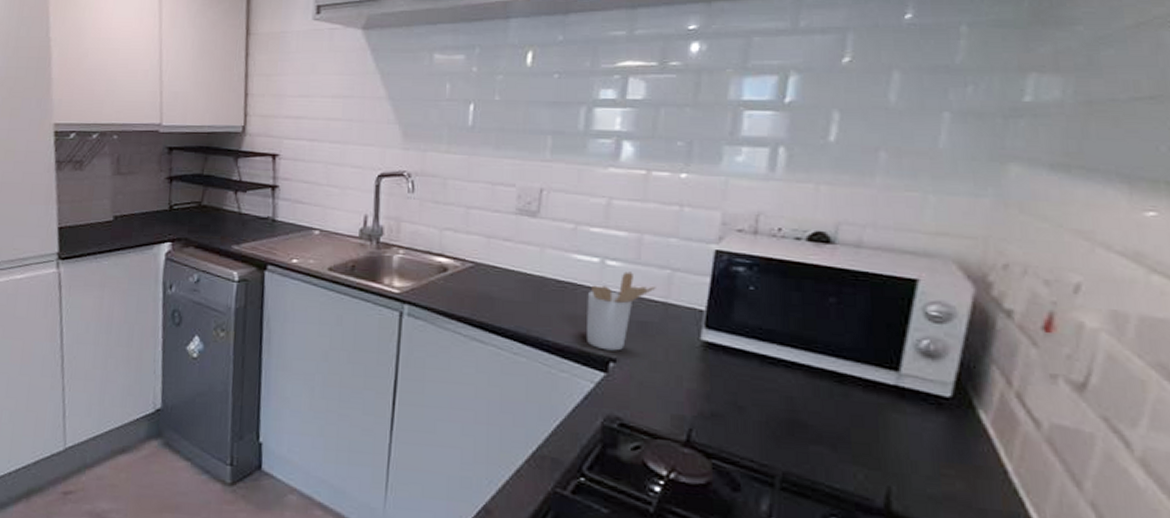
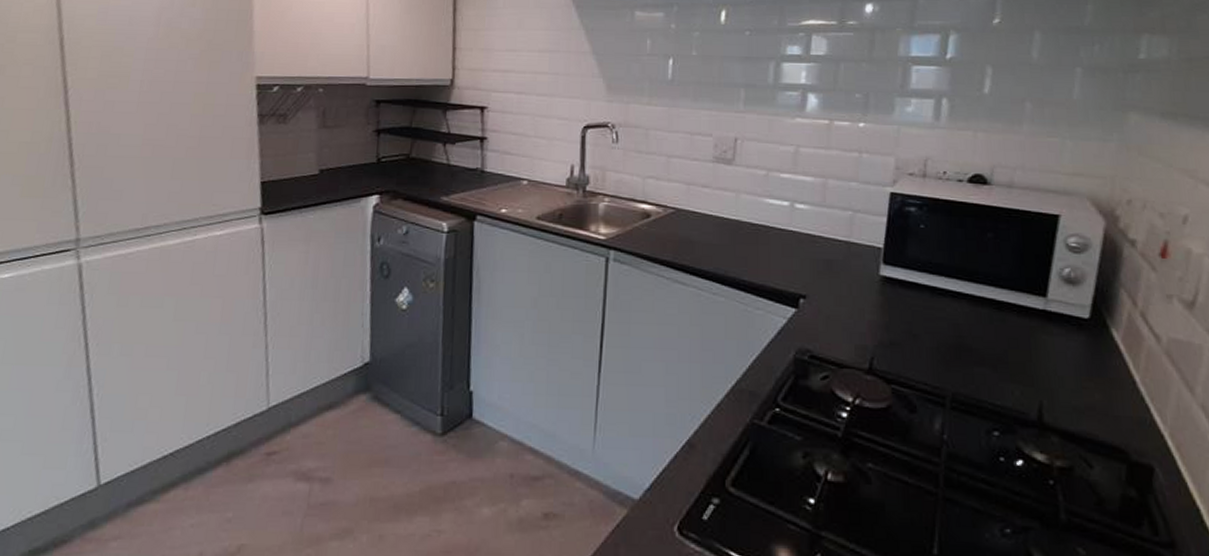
utensil holder: present [585,271,656,351] -> none [778,214,840,288]

